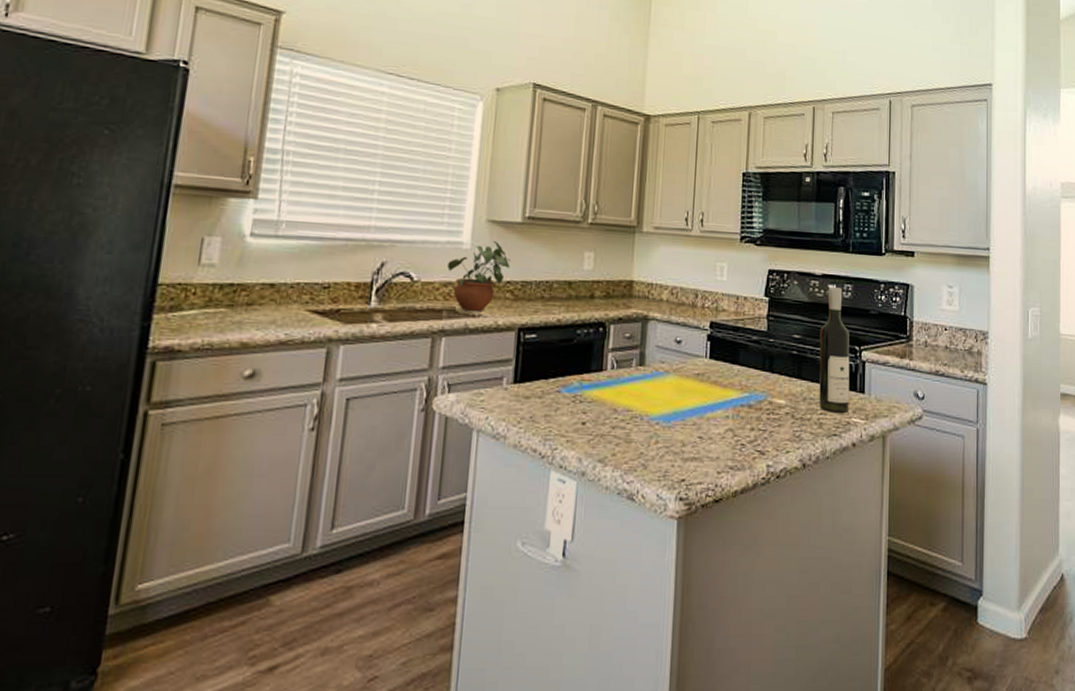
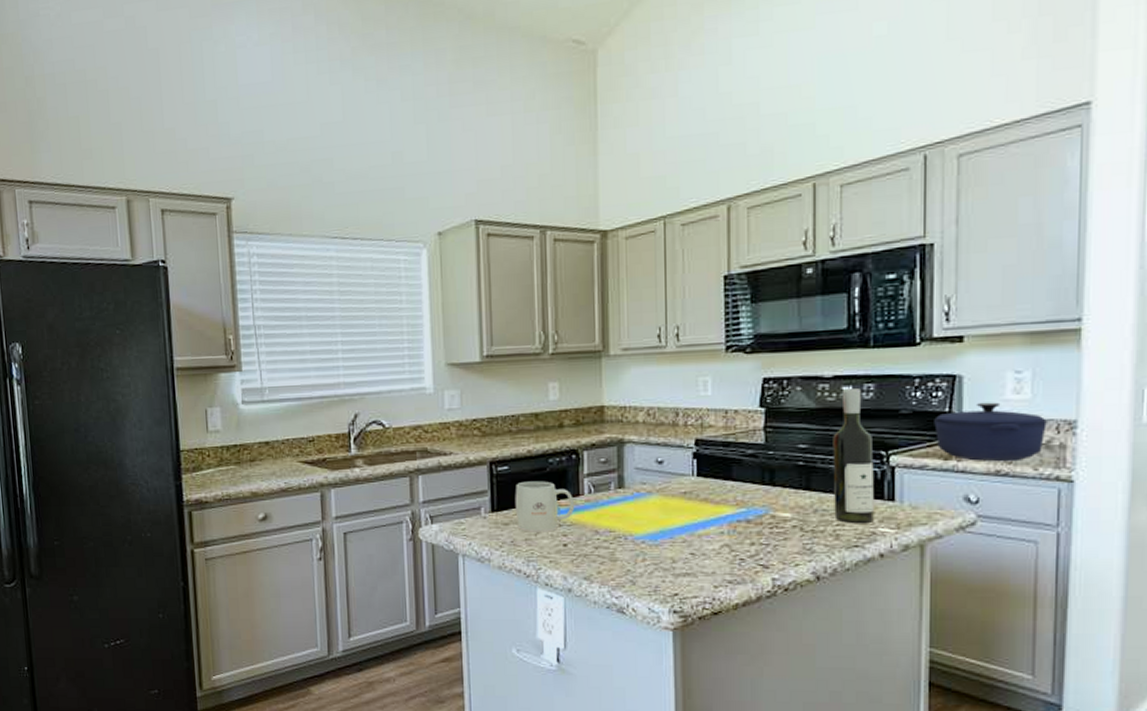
potted plant: present [447,241,511,311] -> none [414,383,474,450]
mug: none [537,352,598,409] -> present [515,481,575,533]
cooking pot: none [894,310,969,363] -> present [934,402,1047,461]

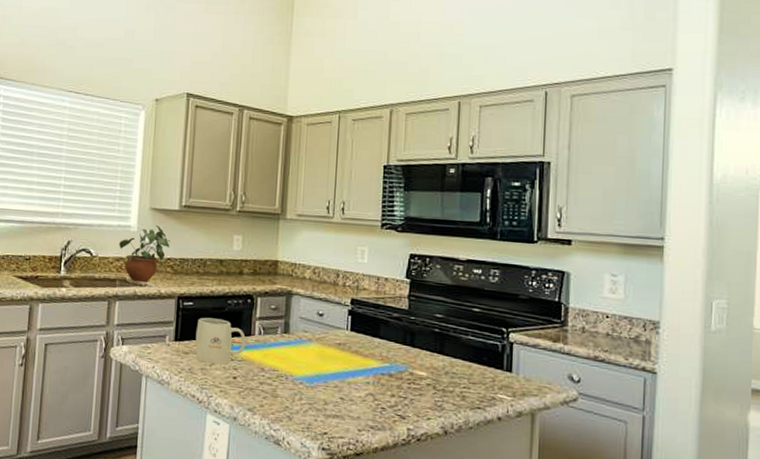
potted plant: none [414,383,474,450] -> present [119,225,170,282]
bottle: present [833,388,874,524] -> none [462,272,497,390]
cooking pot: present [934,402,1047,461] -> none [546,297,636,350]

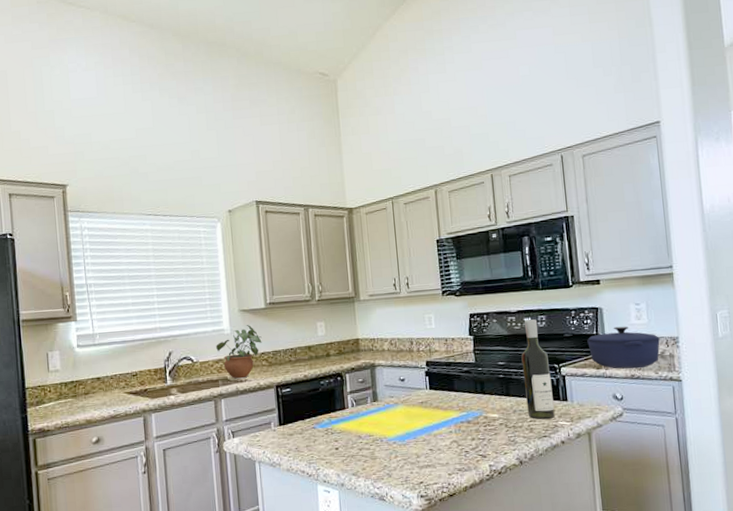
mug: present [195,317,247,365] -> none [296,399,342,441]
bottle: none [462,272,497,390] -> present [521,319,555,420]
cooking pot: none [546,297,636,350] -> present [587,326,660,369]

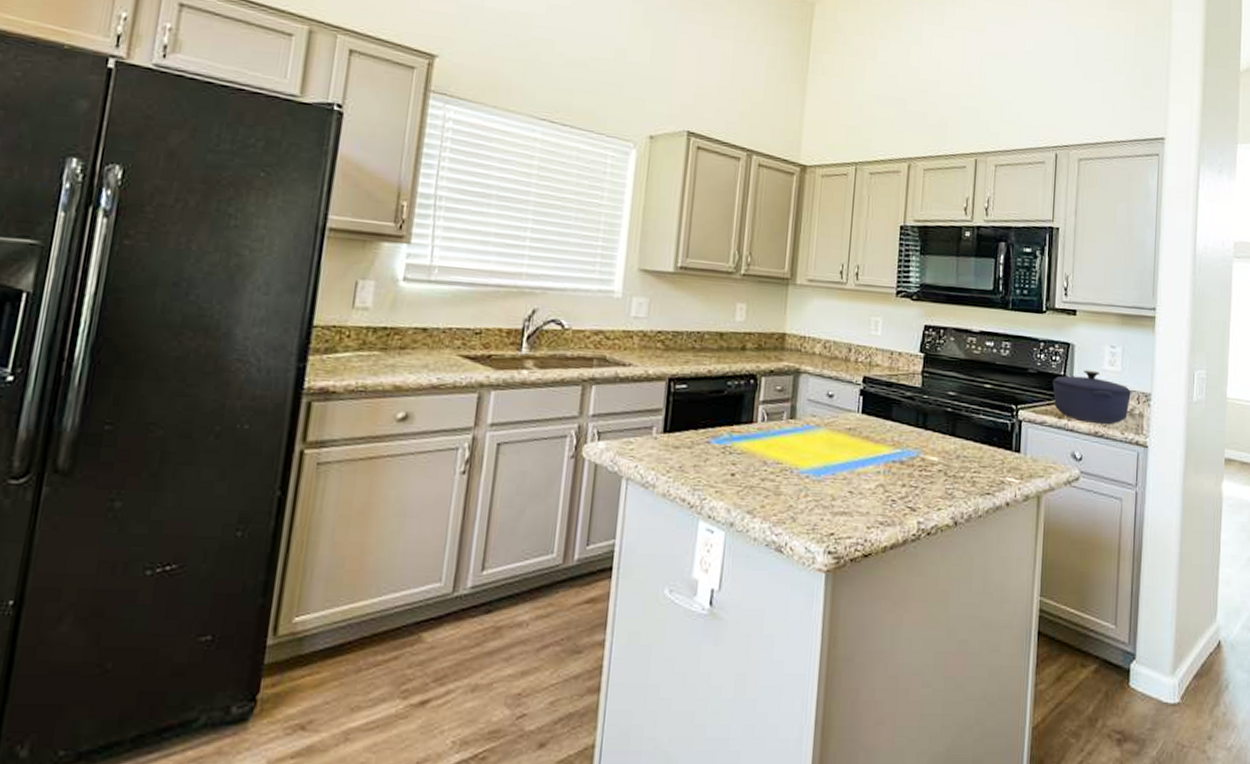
potted plant: present [216,325,262,378] -> none [598,290,662,360]
bottle: present [521,319,555,420] -> none [972,344,1007,473]

